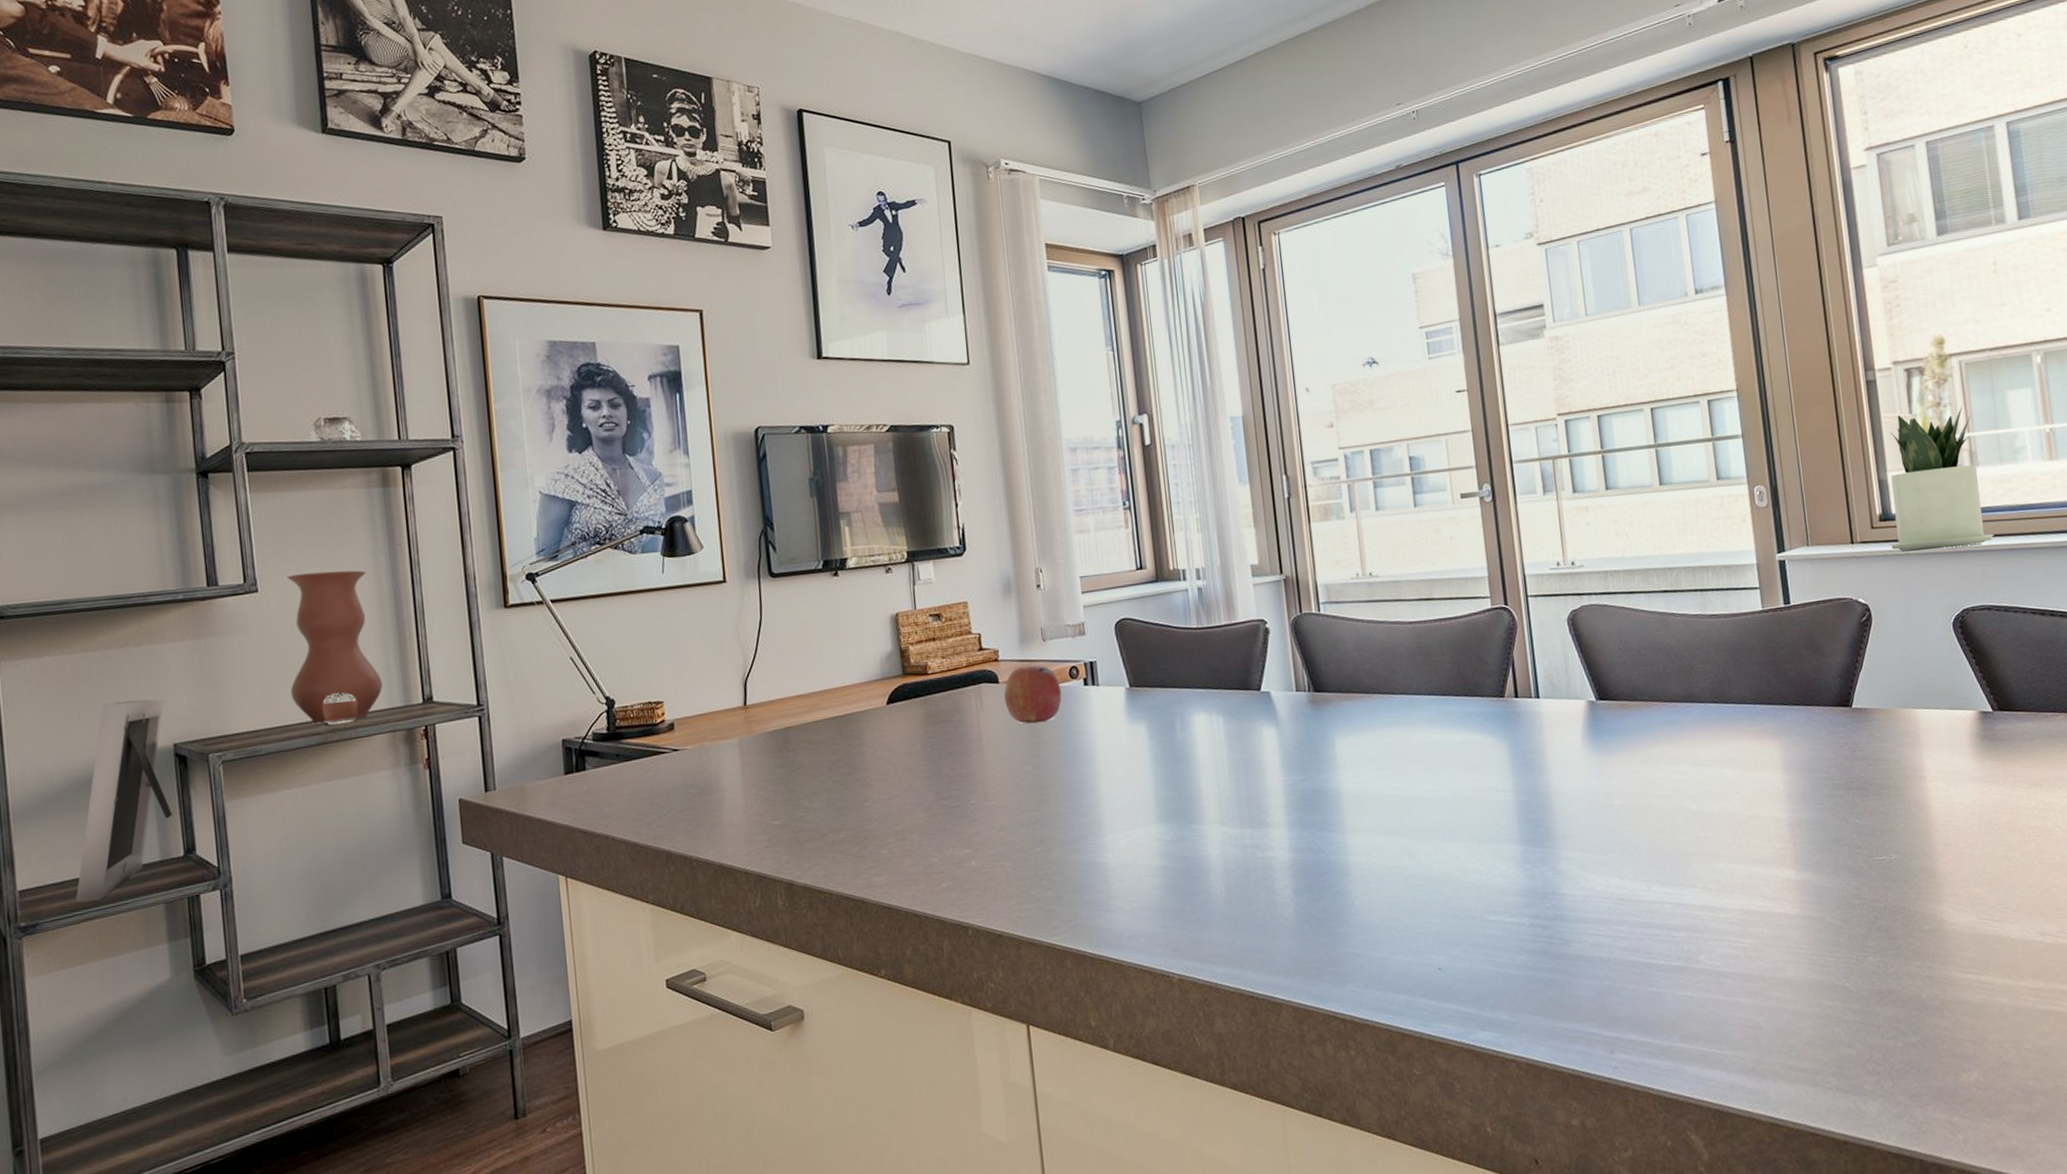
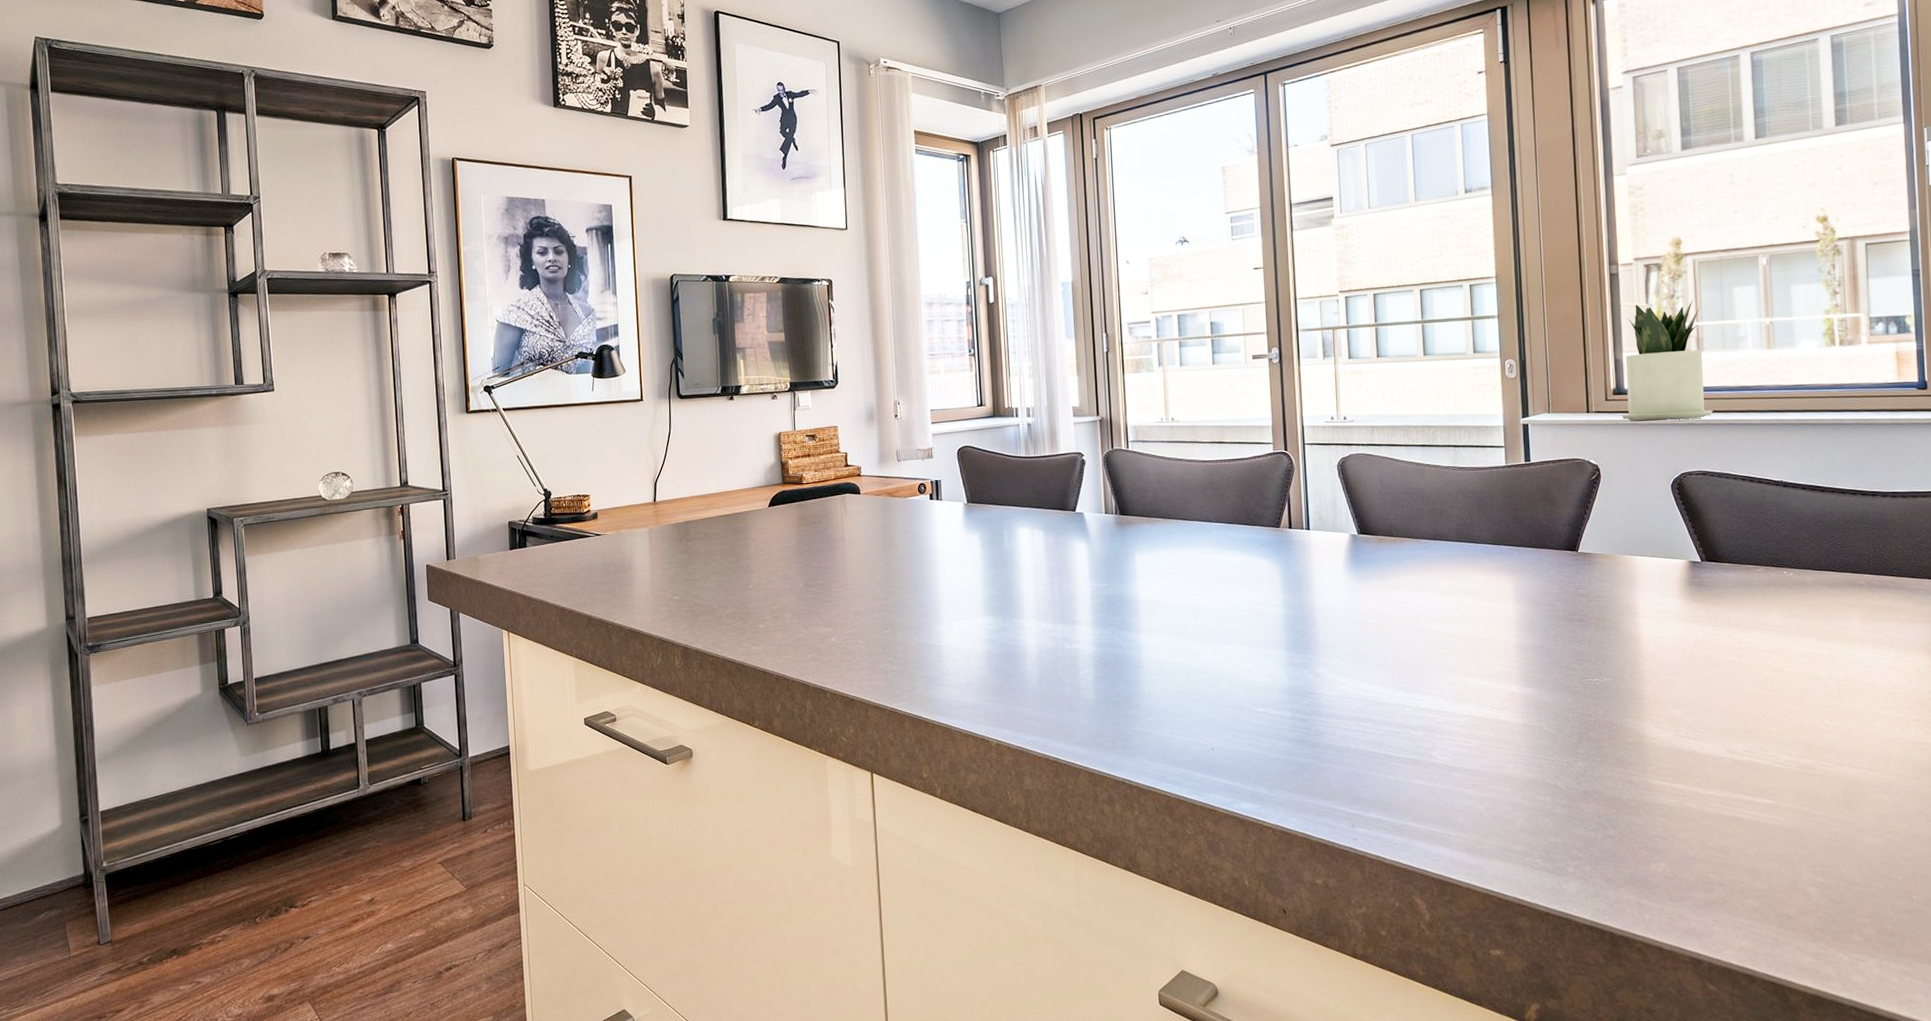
picture frame: present [76,699,172,903] -> none [130,472,205,630]
vase: present [287,570,383,724] -> none [297,377,369,499]
fruit: present [1004,664,1062,724] -> none [864,480,911,529]

